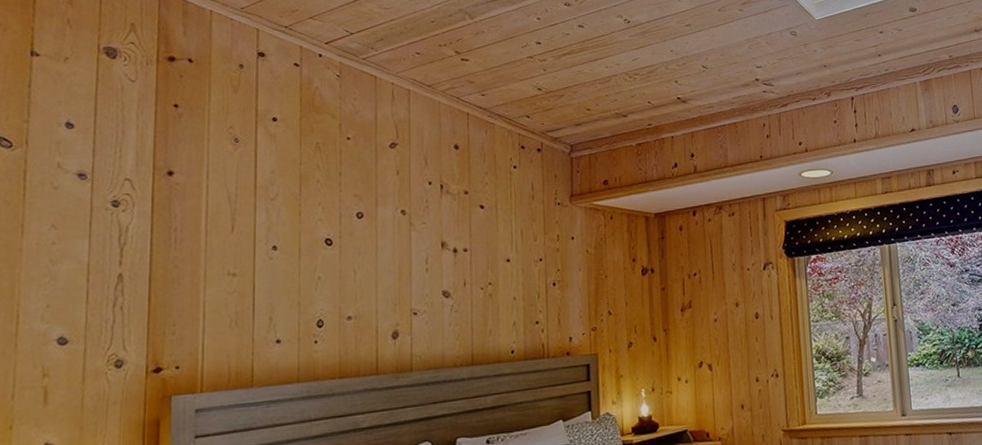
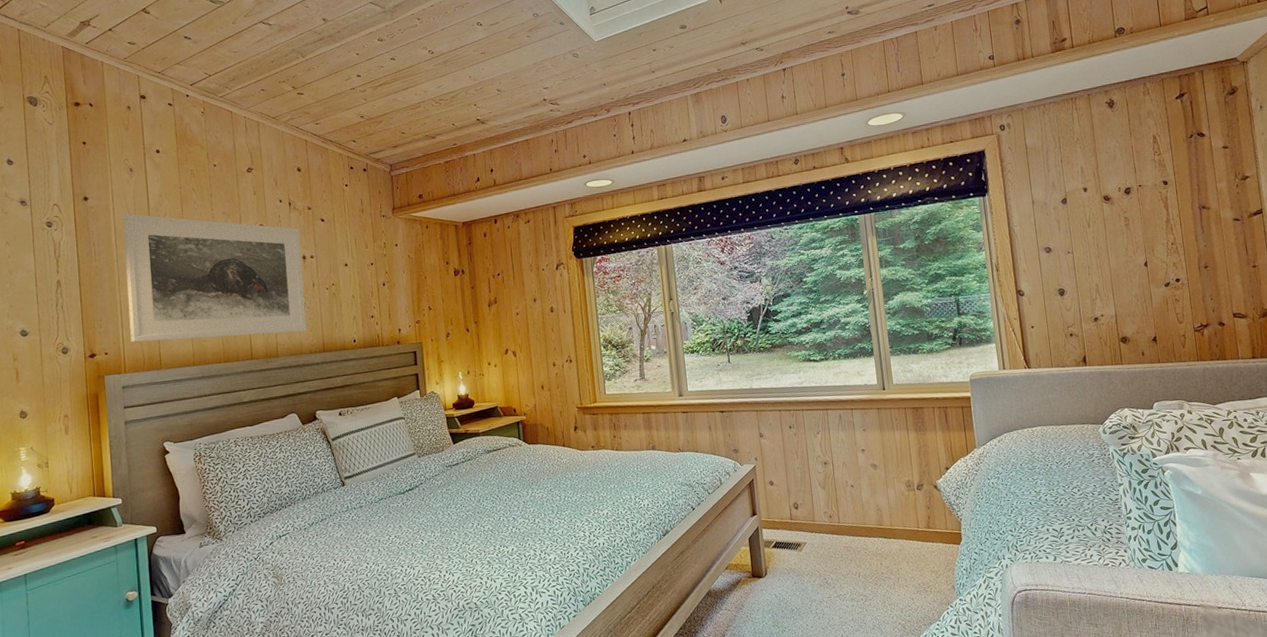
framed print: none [214,192,452,354] -> present [122,213,307,343]

